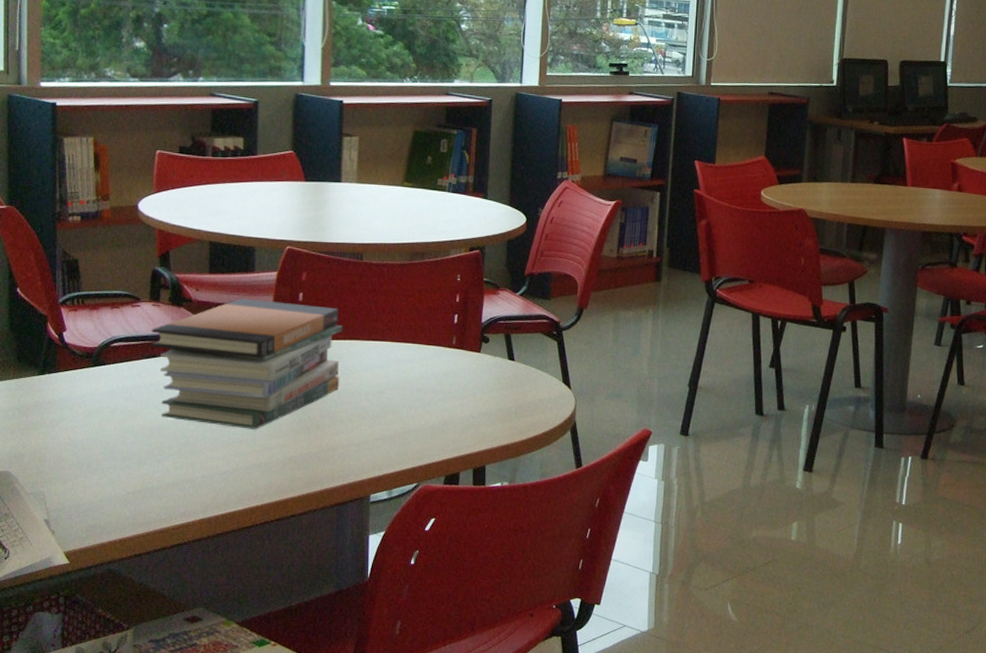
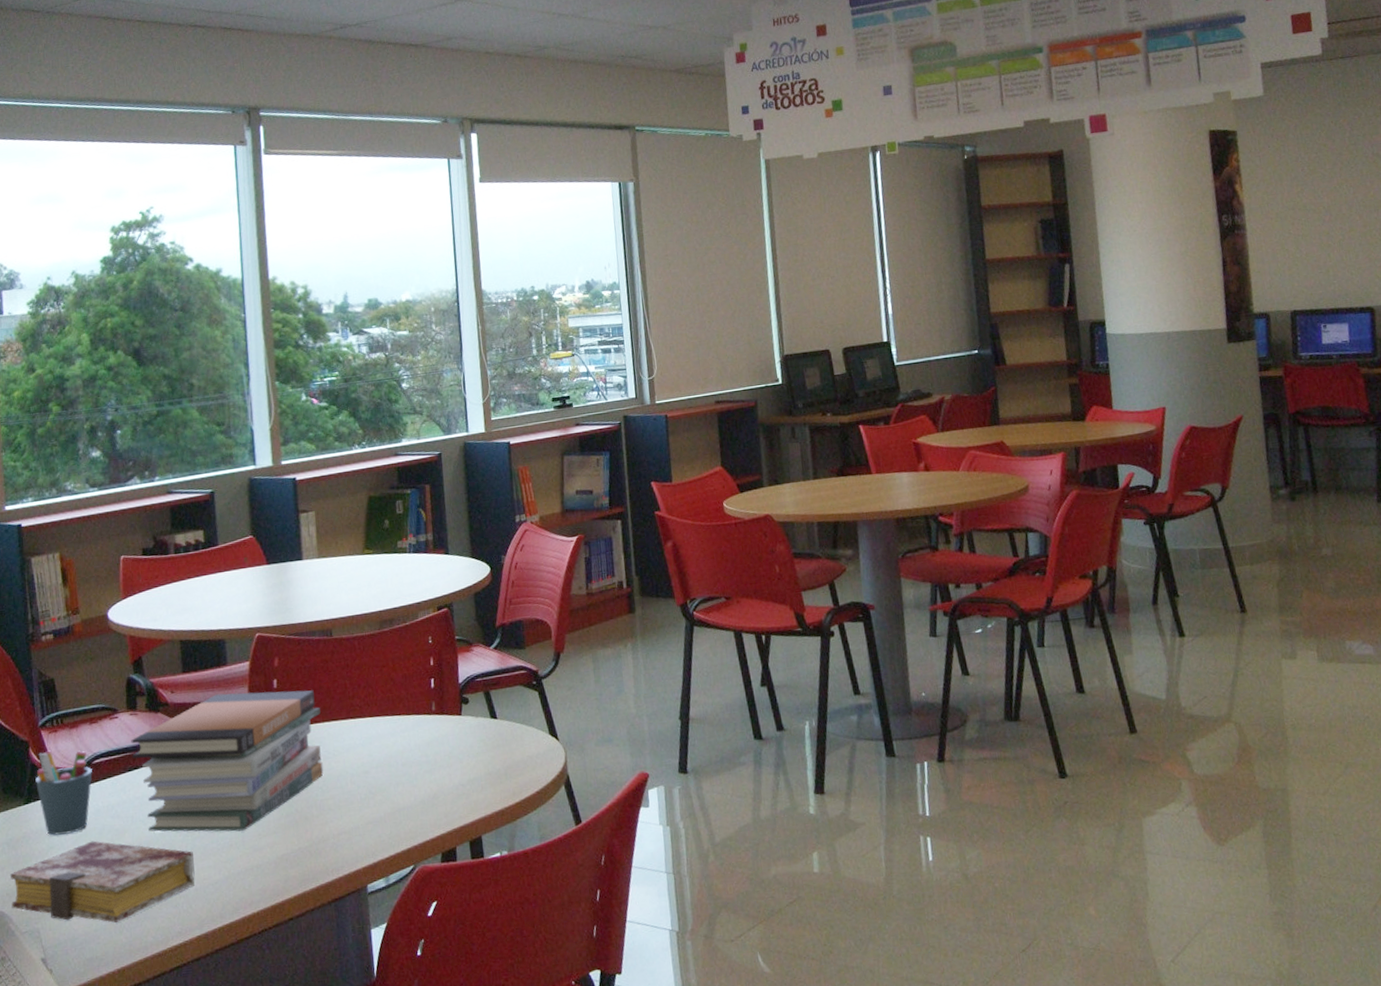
book: none [18,418,203,496] -> present [10,840,195,923]
pen holder: none [52,327,110,409] -> present [35,750,93,836]

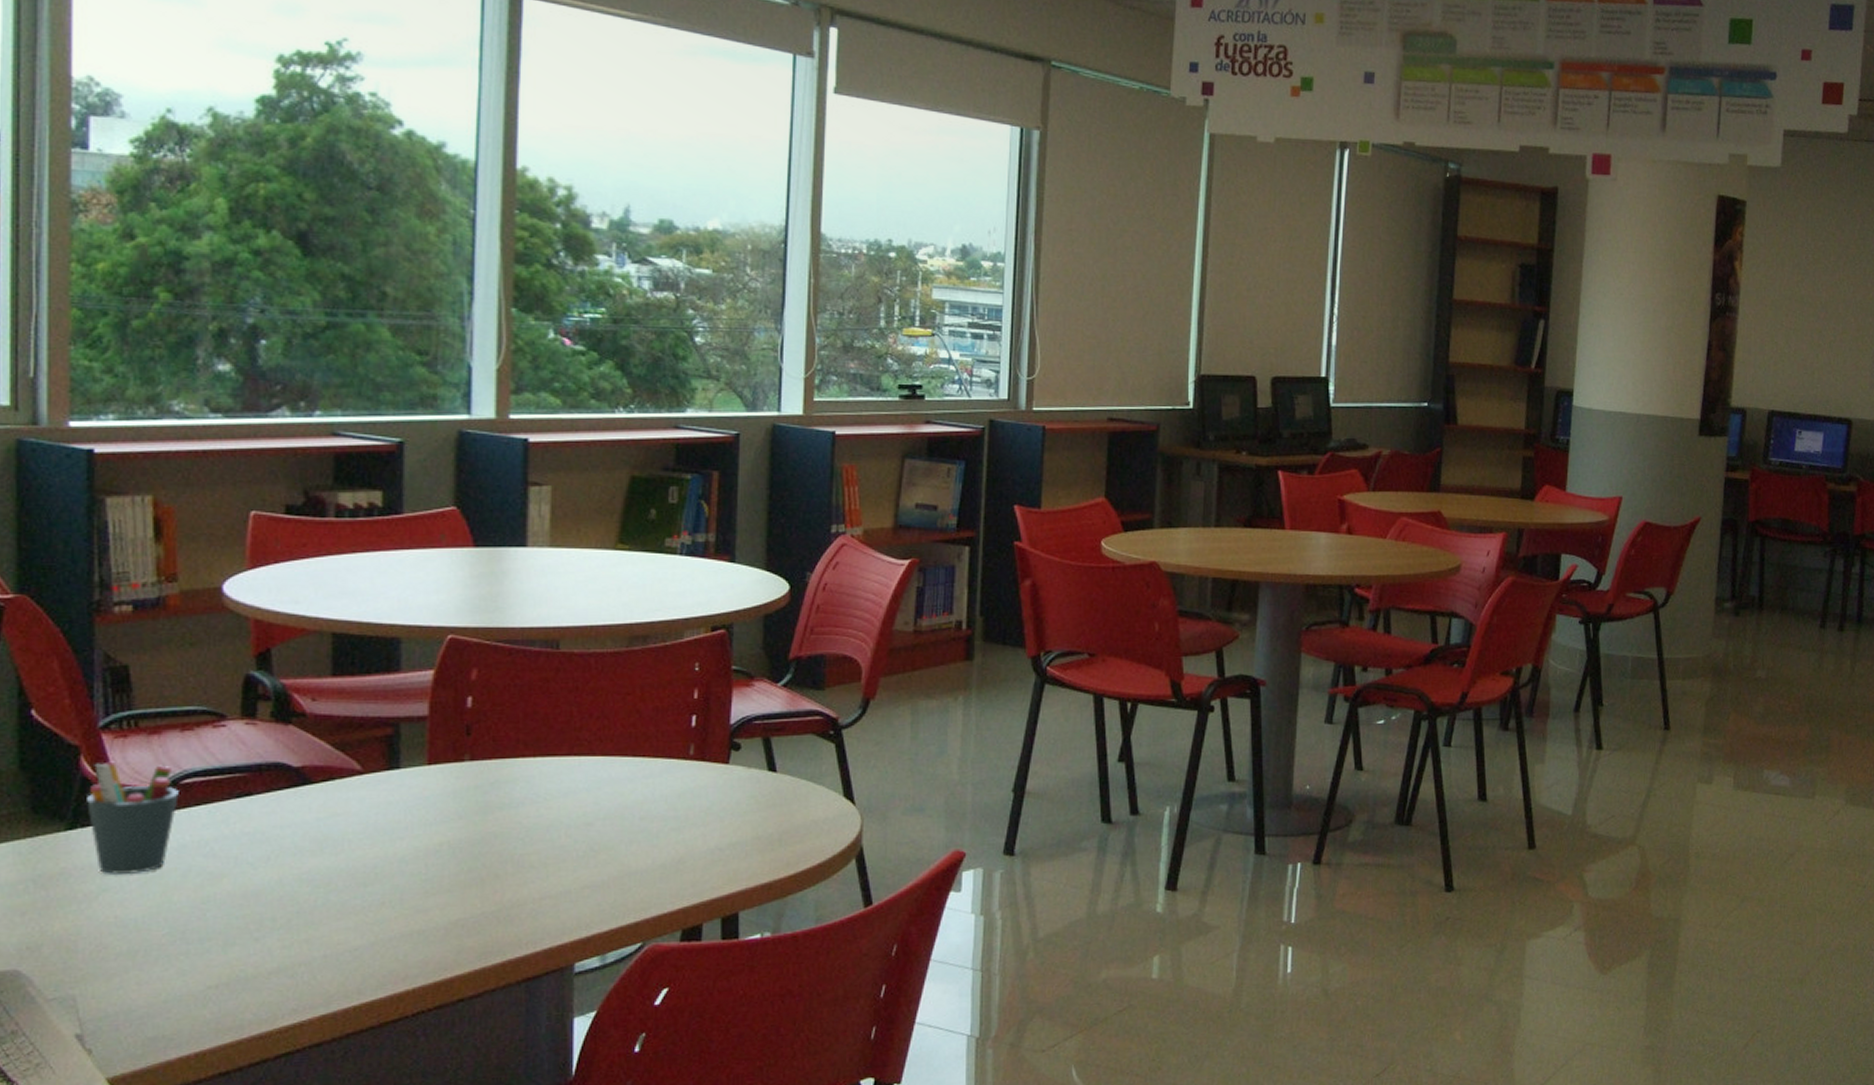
book: present [10,840,195,923] -> none [33,885,325,993]
book stack: present [131,690,324,832] -> none [243,708,532,886]

